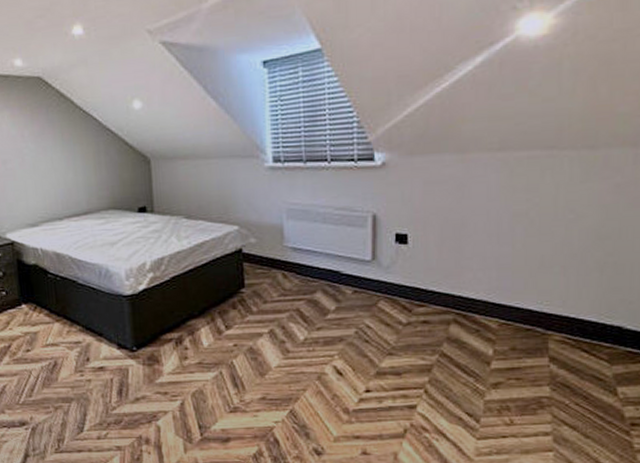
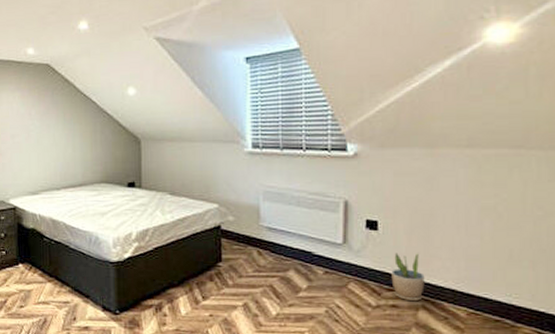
potted plant: none [422,265,456,316] -> present [391,252,425,302]

